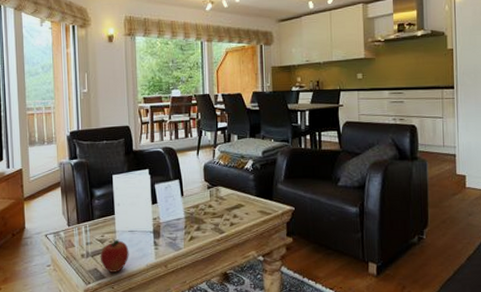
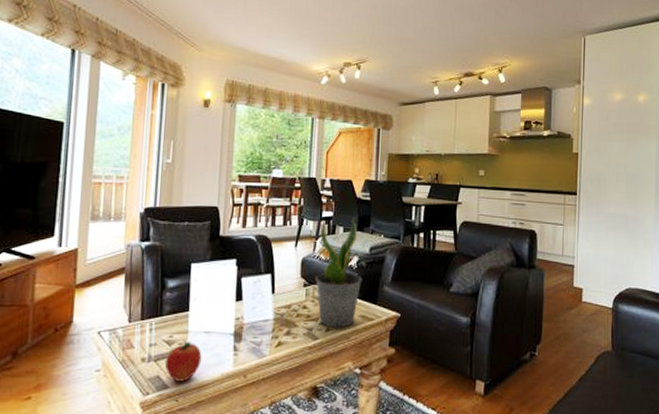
potted plant: none [217,125,258,223] -> present [315,217,363,328]

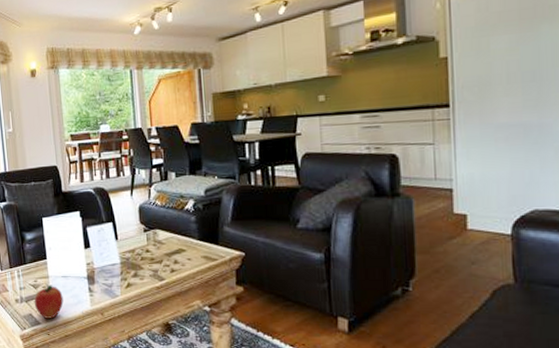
potted plant: present [315,217,363,328] -> none [153,161,201,269]

